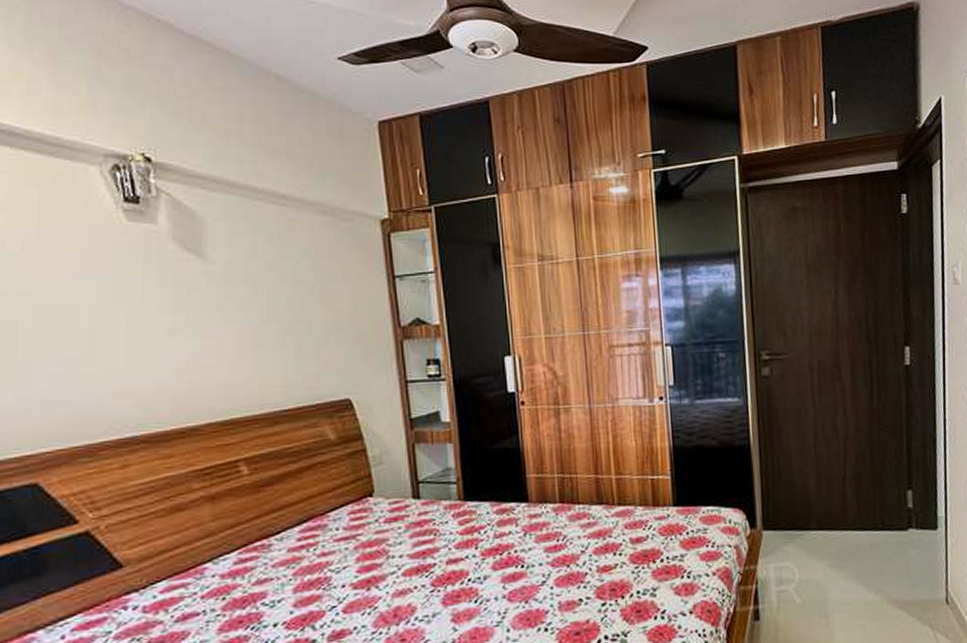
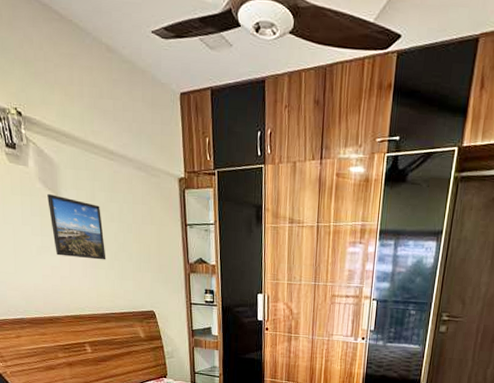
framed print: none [185,256,275,338] -> present [47,194,106,260]

